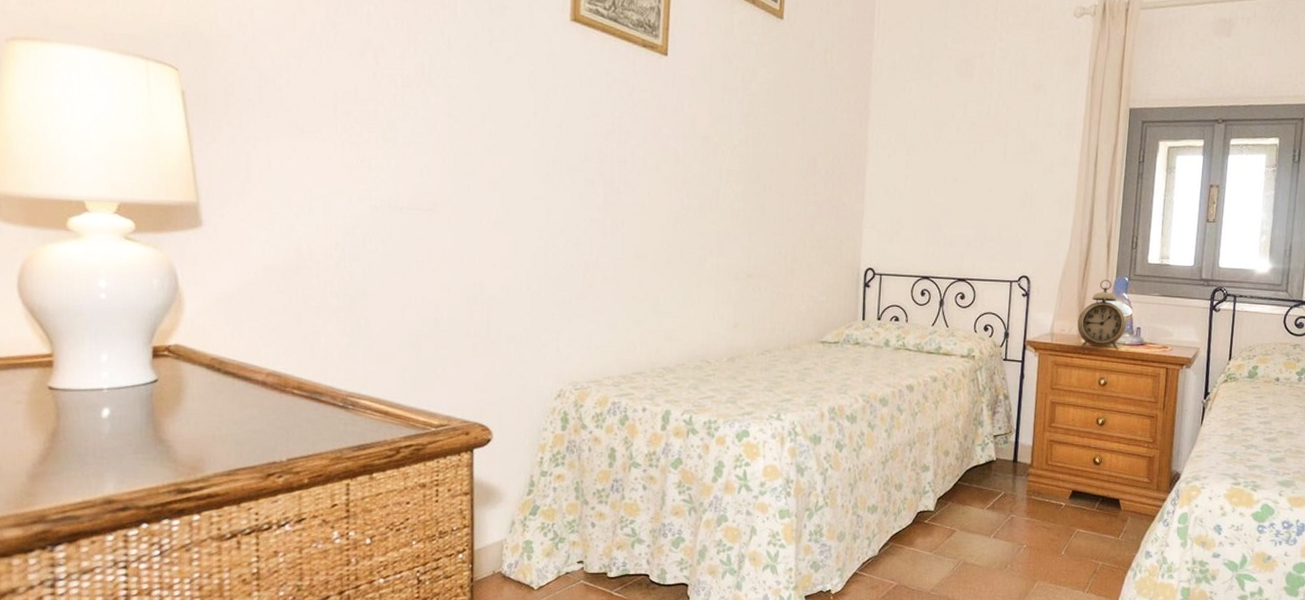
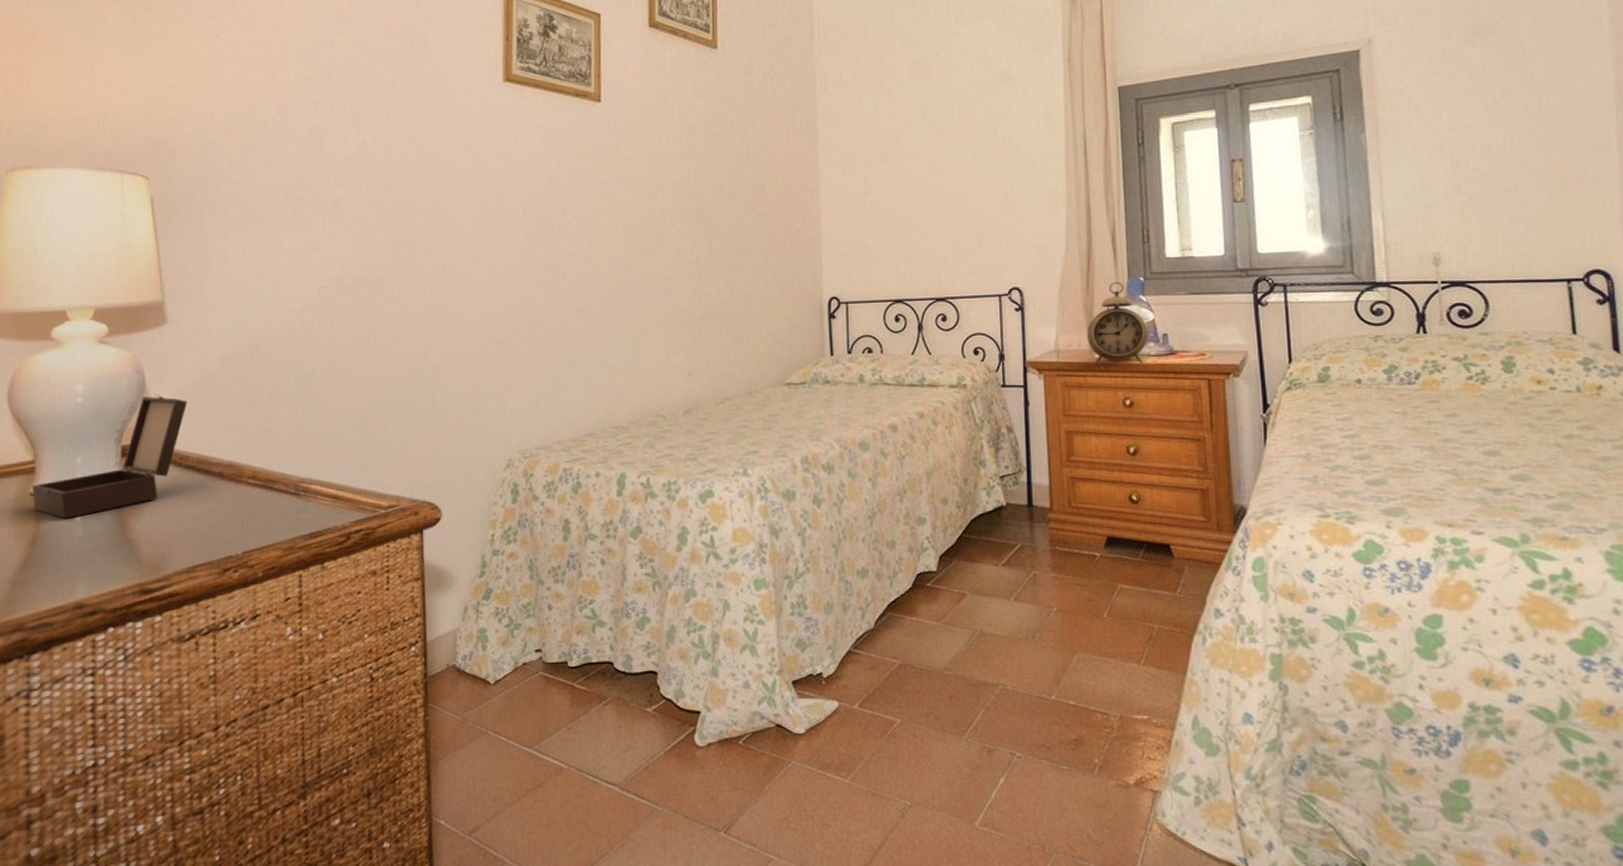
jewelry box: none [50,297,227,415] -> present [32,394,188,519]

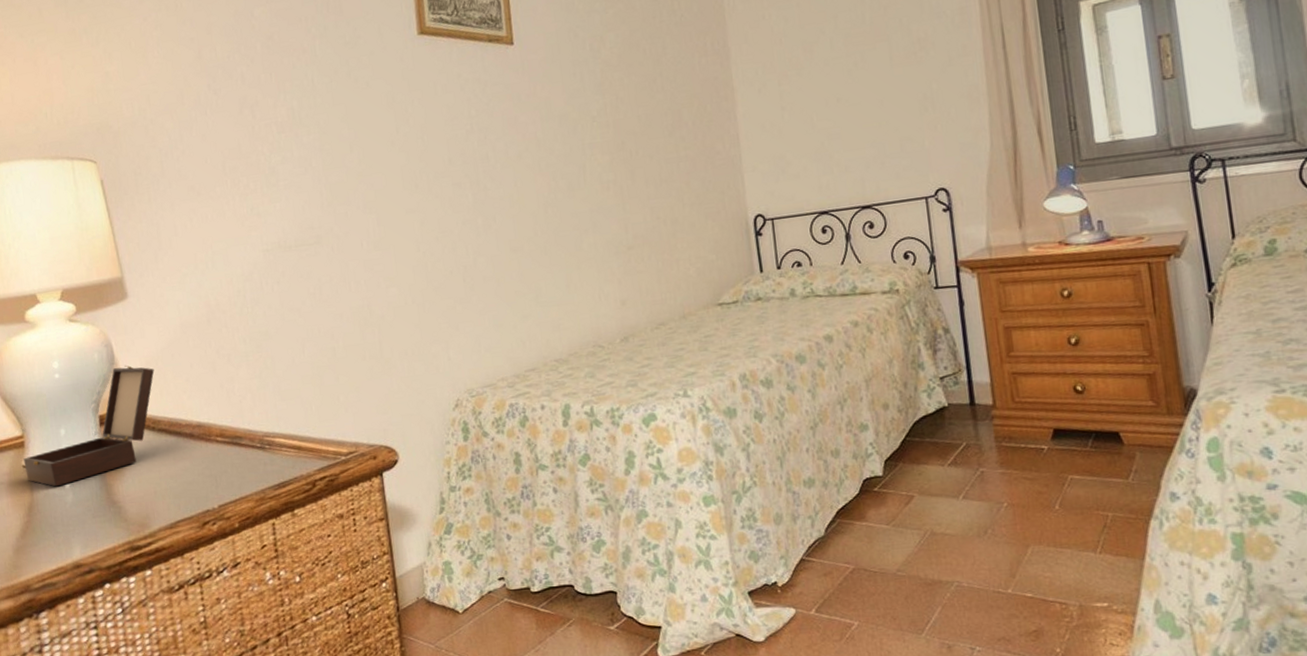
alarm clock: present [1087,281,1149,365] -> none [1018,172,1083,258]

